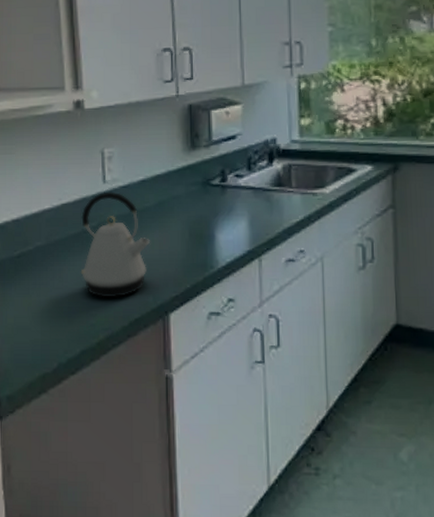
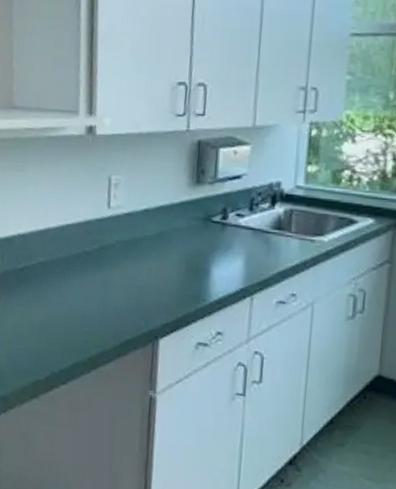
kettle: present [80,191,150,298] -> none [78,217,147,318]

